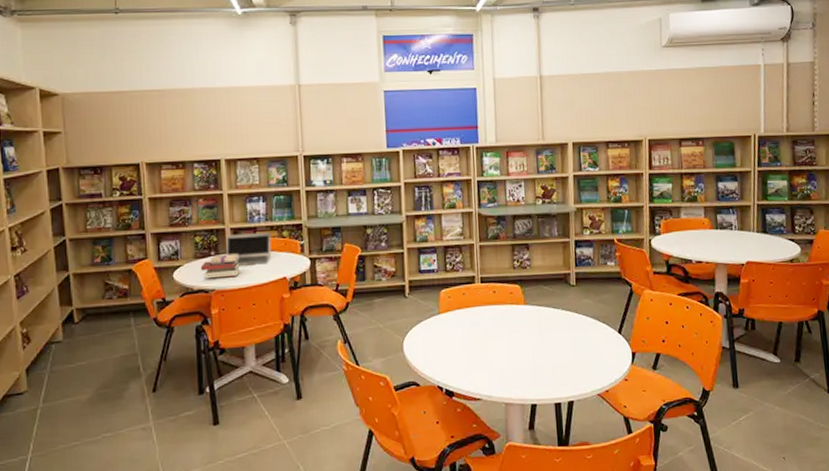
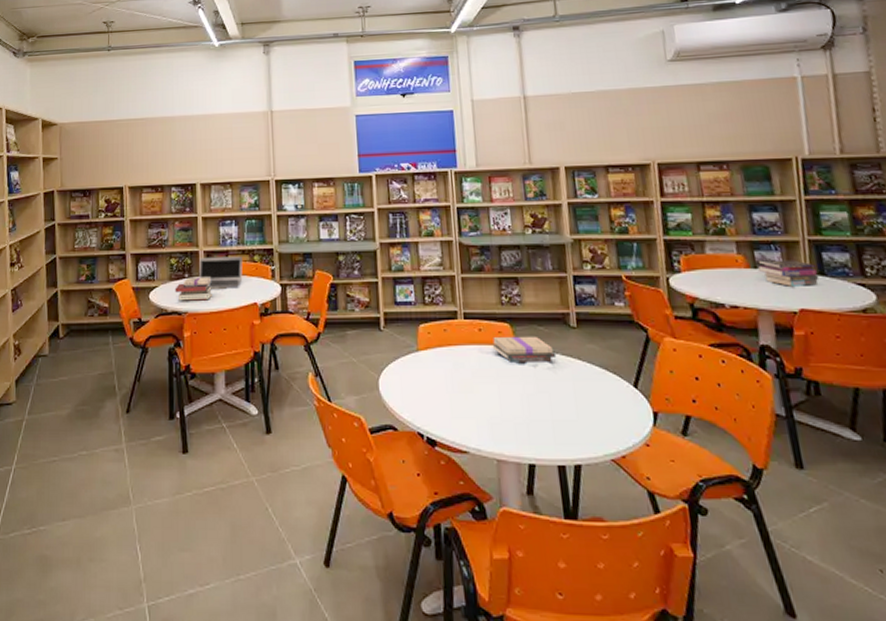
books: none [504,294,558,320] -> present [492,336,557,364]
books: none [719,221,763,243] -> present [758,260,820,286]

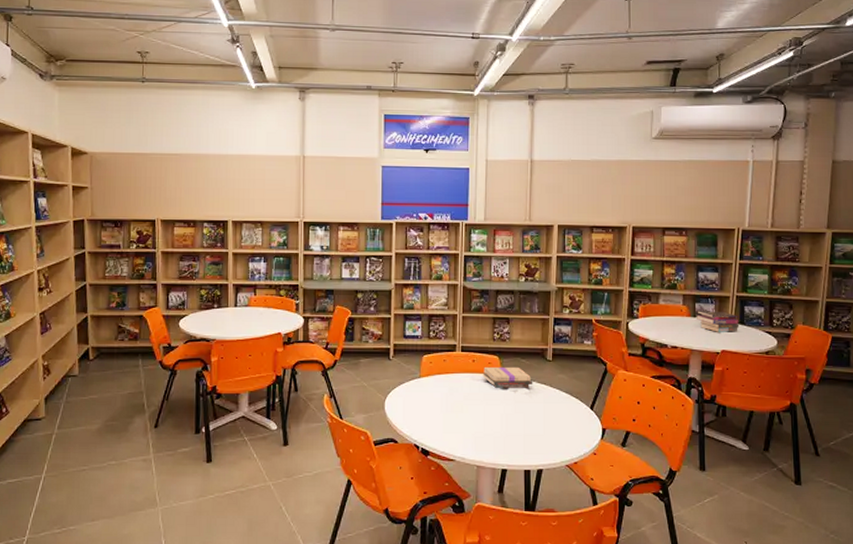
books: present [175,276,212,301] -> none [204,307,240,329]
laptop: present [198,256,243,289] -> none [227,290,269,319]

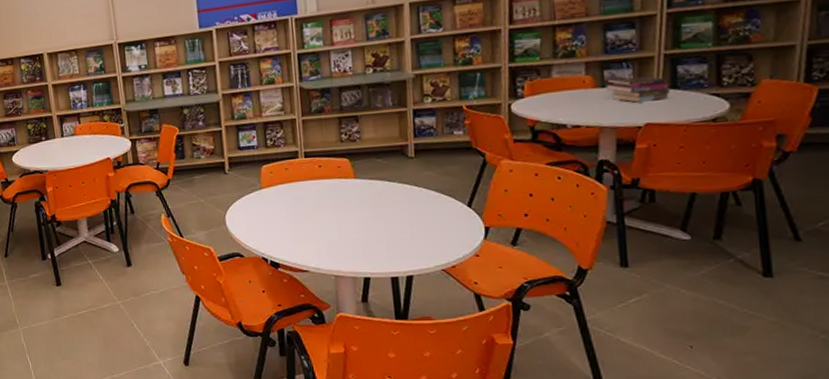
books: present [482,366,533,389] -> none [331,168,394,194]

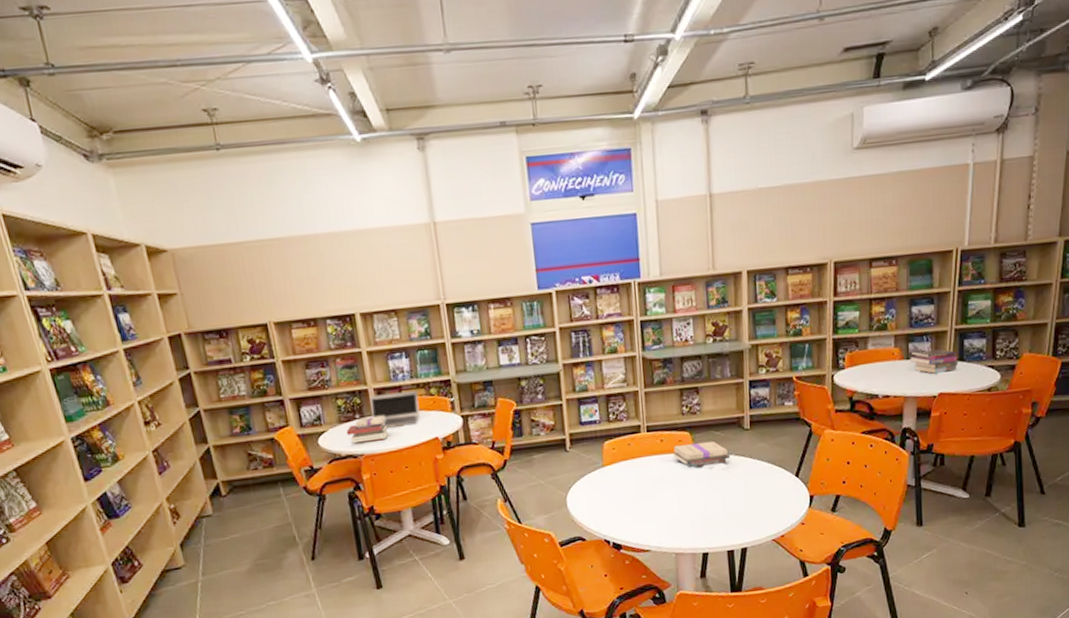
books: none [34,138,69,161] -> present [346,415,389,444]
laptop: none [54,117,96,149] -> present [370,390,421,428]
books: none [331,168,394,194] -> present [673,440,731,469]

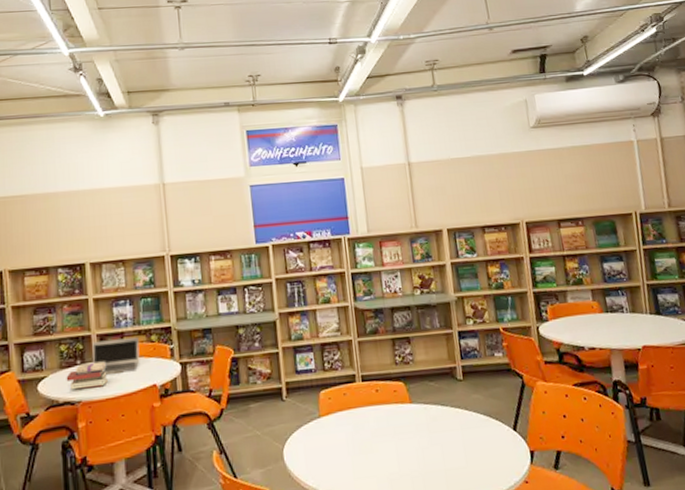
books: present [673,440,731,469] -> none [388,391,447,420]
books: present [910,348,959,374] -> none [609,303,657,327]

